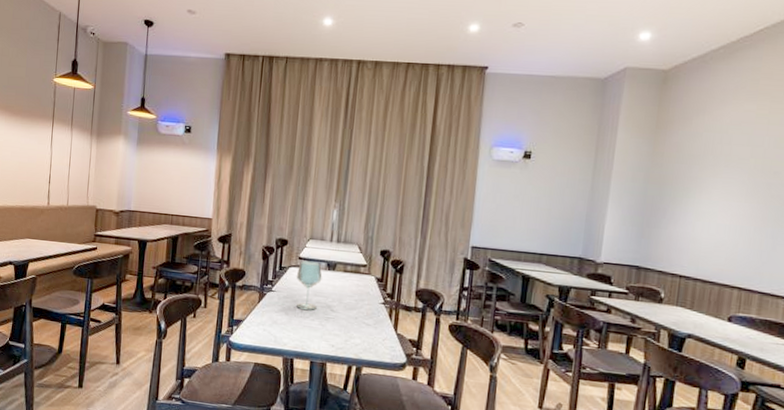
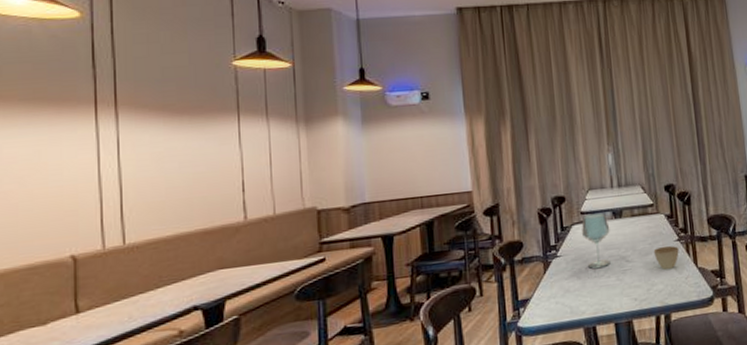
cup: none [357,305,382,328] -> present [653,245,679,270]

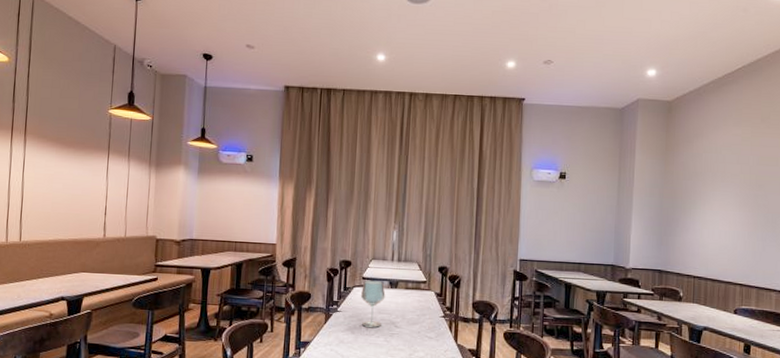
cup: present [653,245,679,270] -> none [420,319,443,340]

